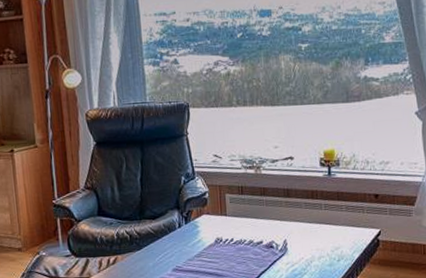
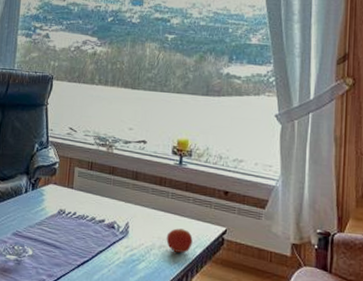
apple: none [324,237,350,260] -> present [166,228,193,253]

